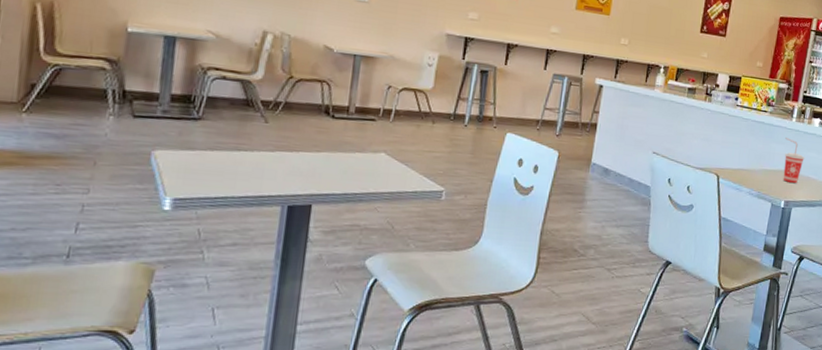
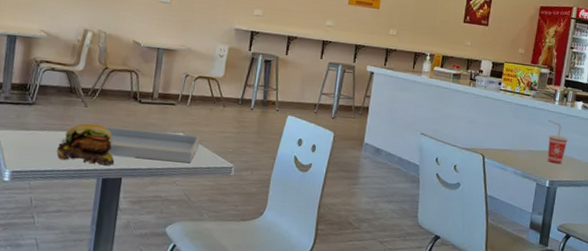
burger: none [230,142,303,191] -> present [57,123,115,166]
tray: none [235,145,406,187] -> present [61,126,201,164]

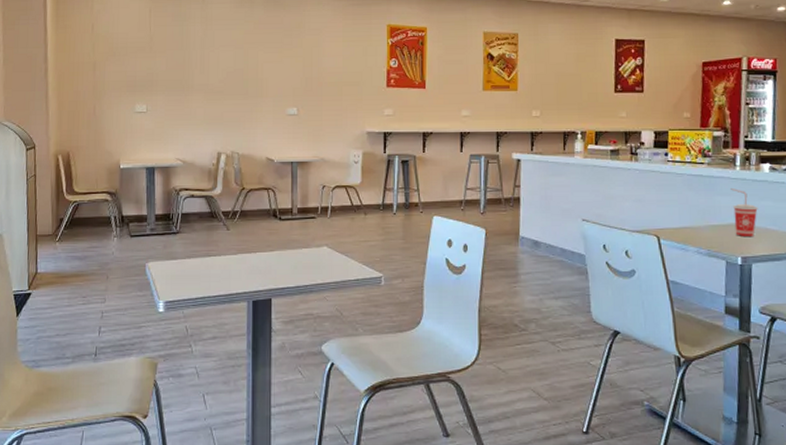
burger: present [57,123,115,166] -> none [206,246,263,288]
tray: present [61,126,201,164] -> none [208,247,346,277]

